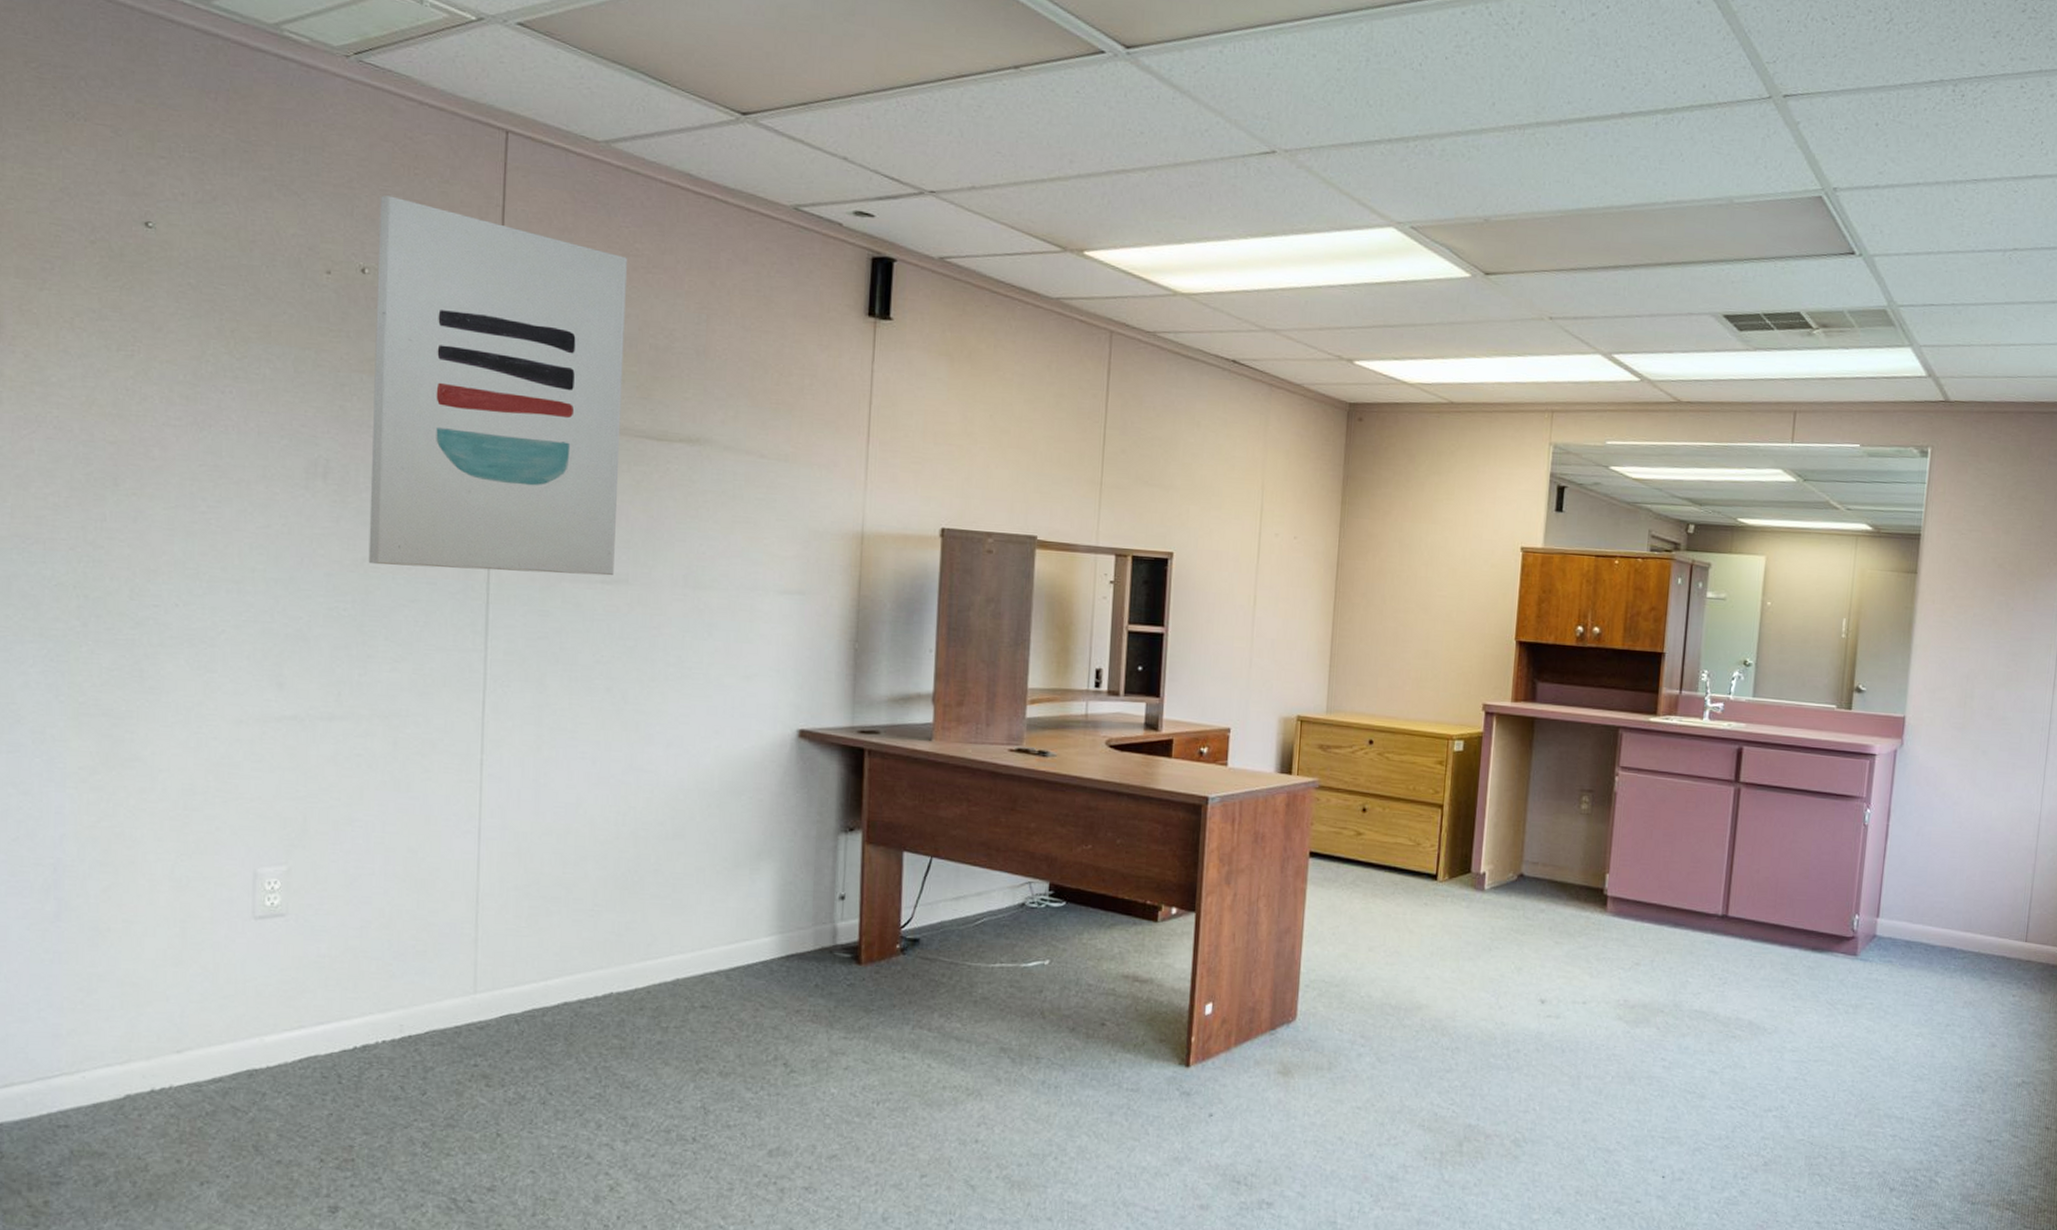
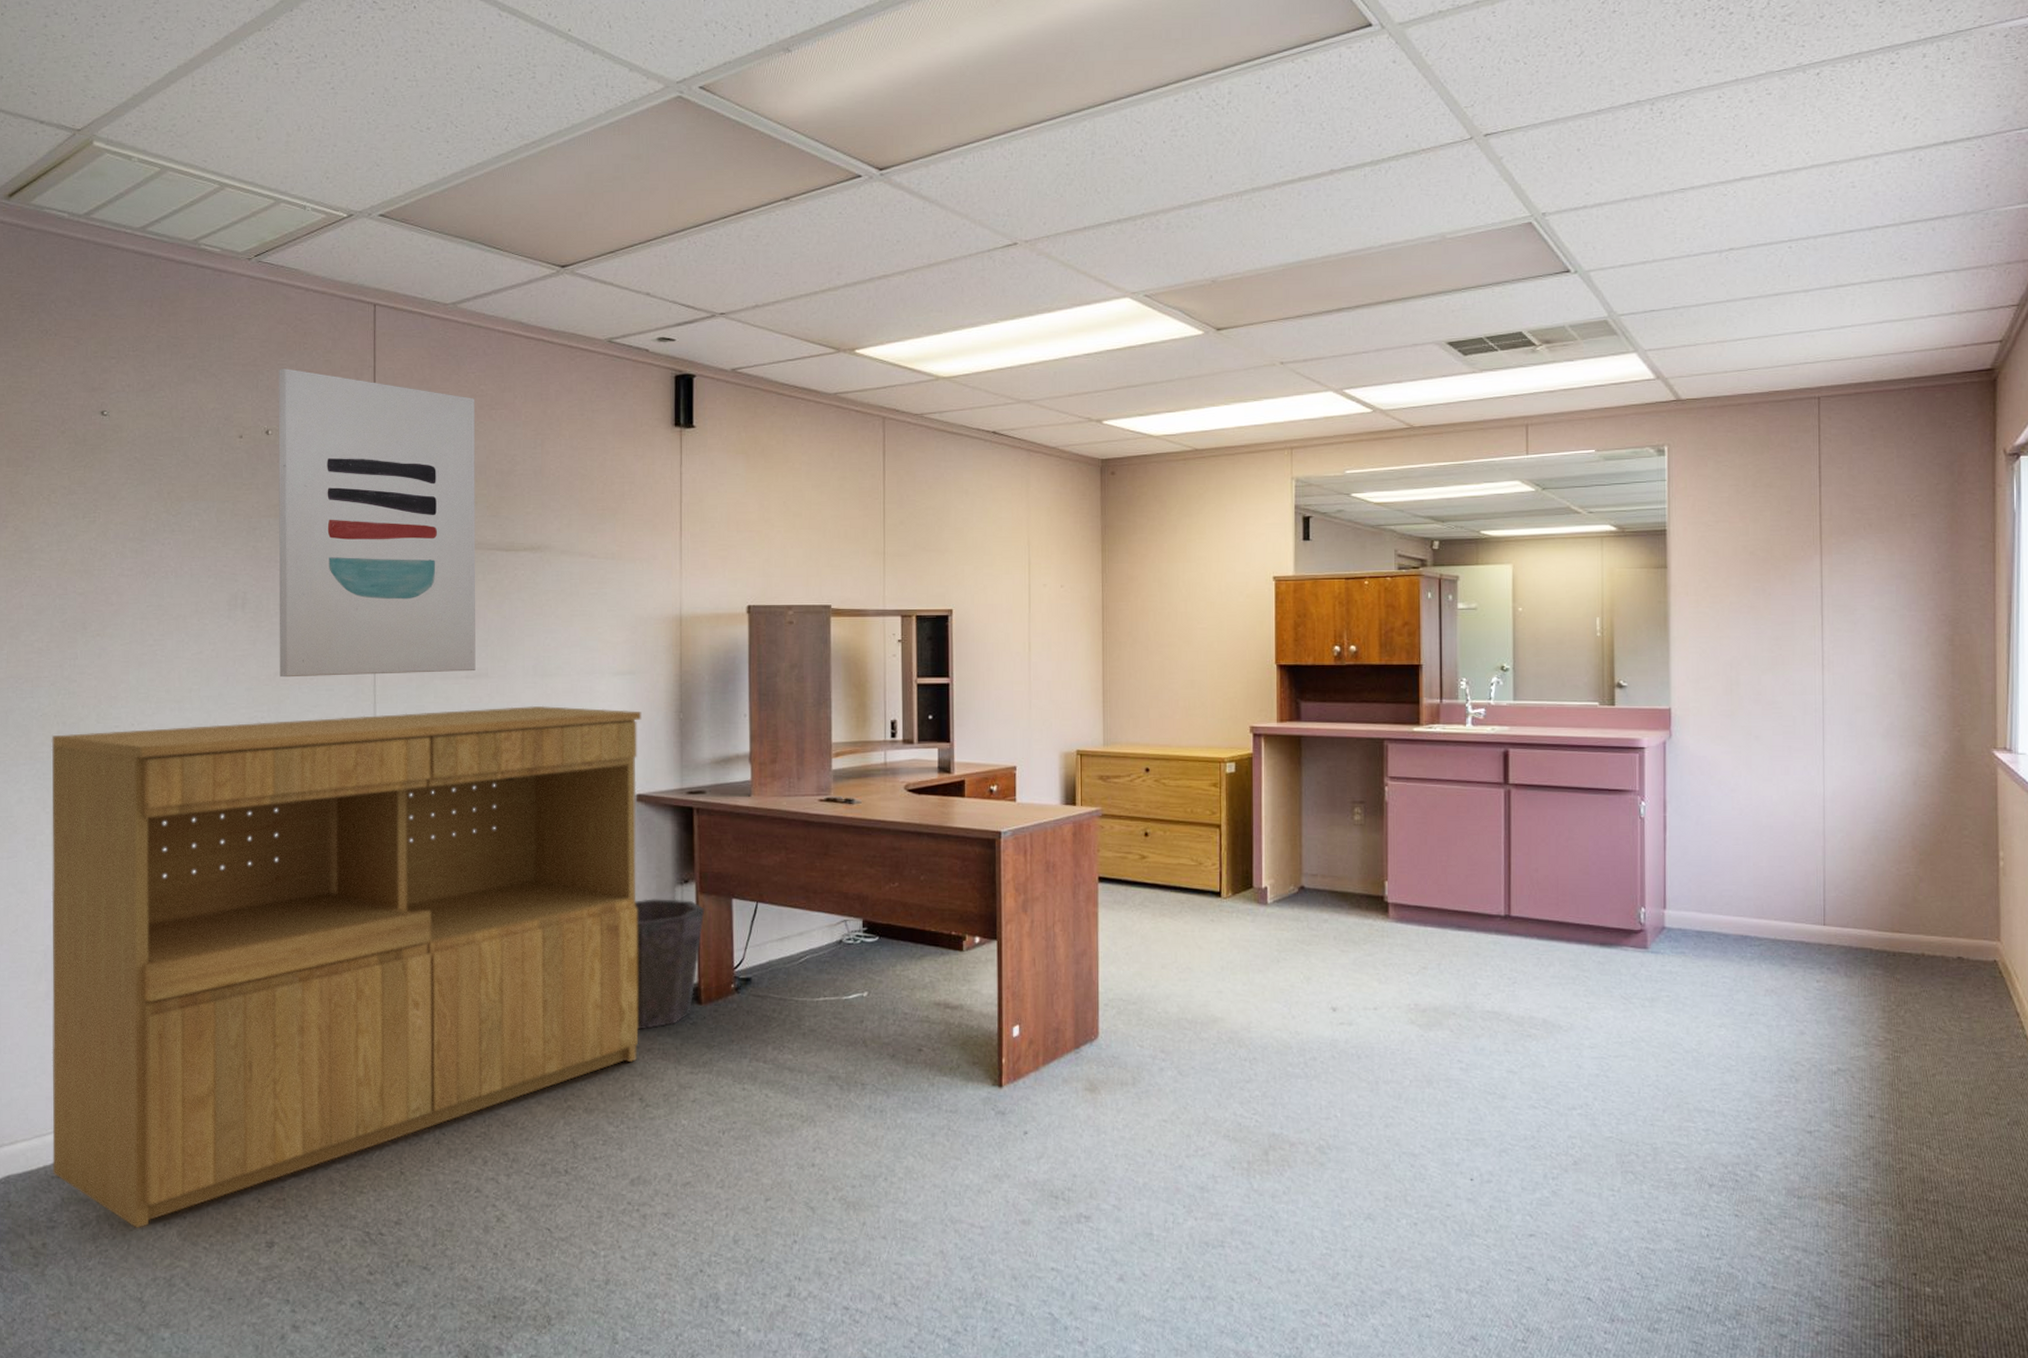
bookcase: none [59,610,810,1187] -> present [51,705,642,1228]
waste bin: none [786,846,871,988] -> present [635,899,705,1029]

